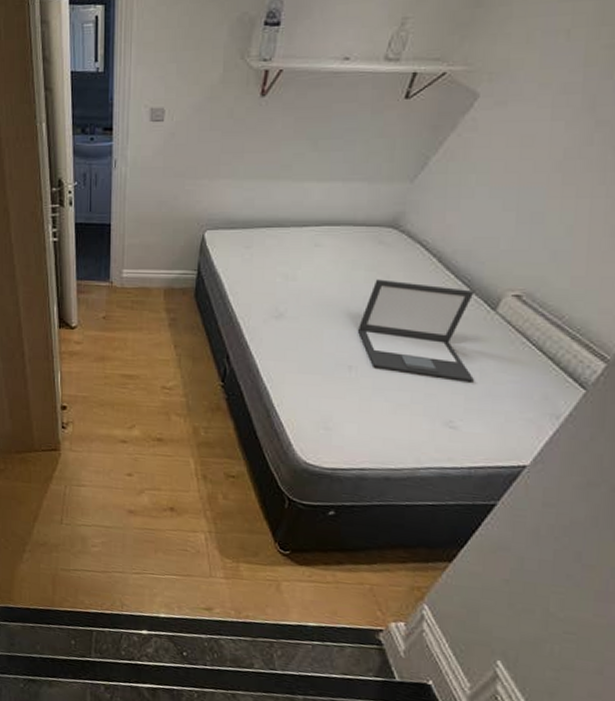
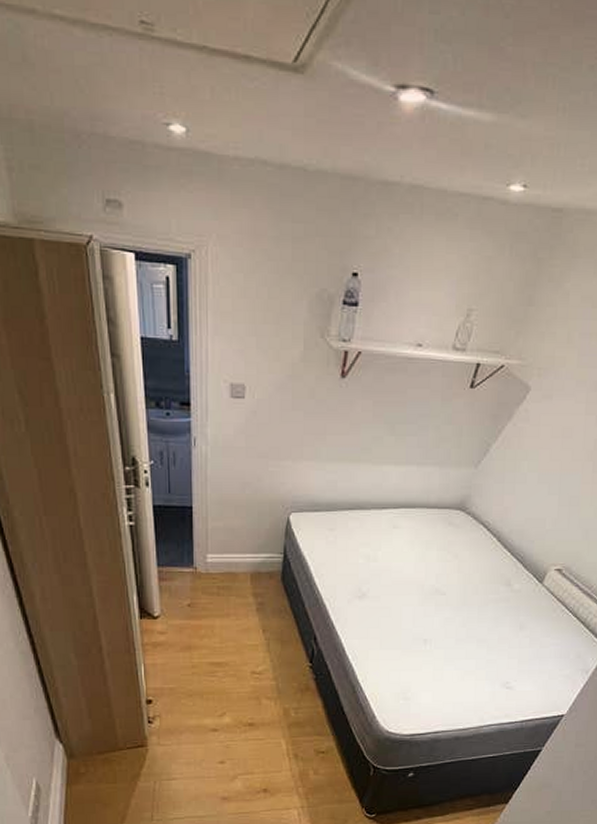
laptop: present [358,279,475,382] -> none [432,558,526,647]

